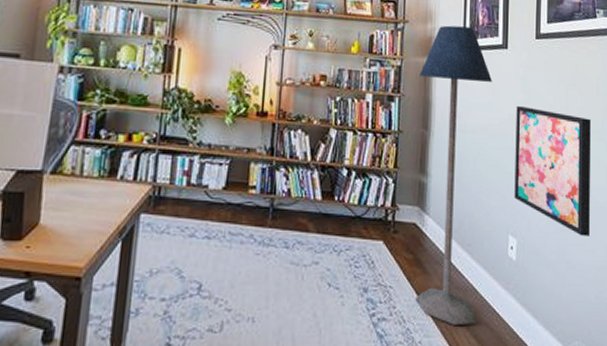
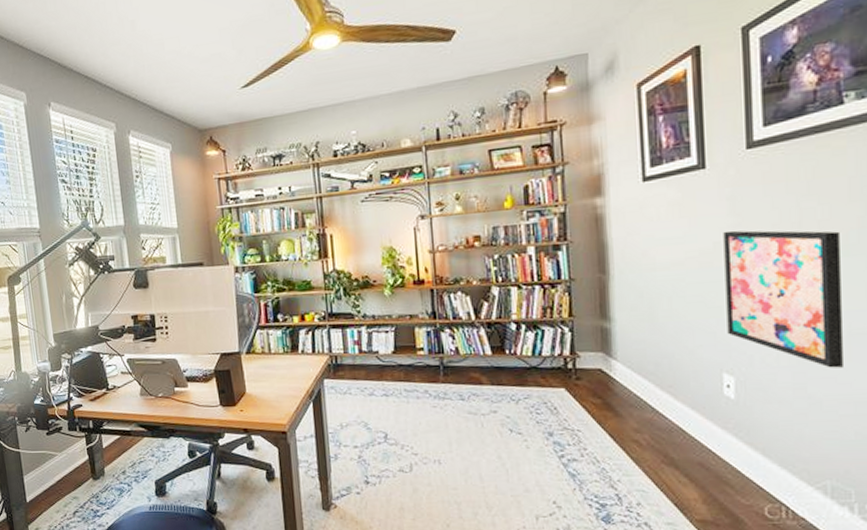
floor lamp: present [415,25,493,325] -> none [589,153,688,465]

